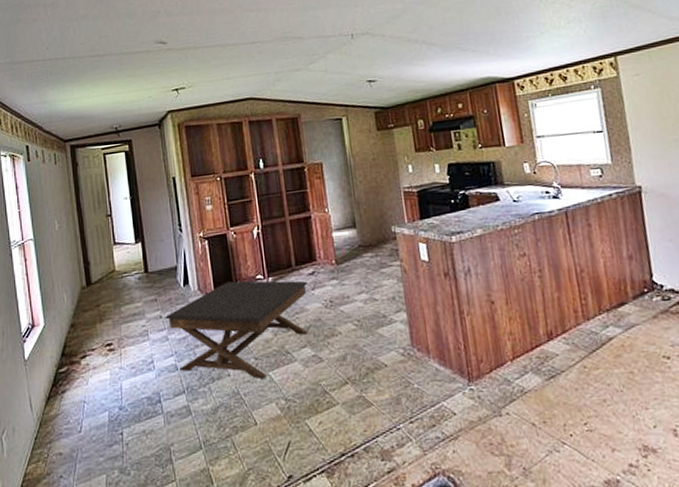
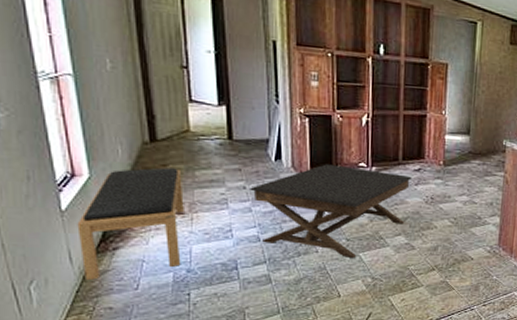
bench: none [36,307,114,426] -> present [77,167,184,280]

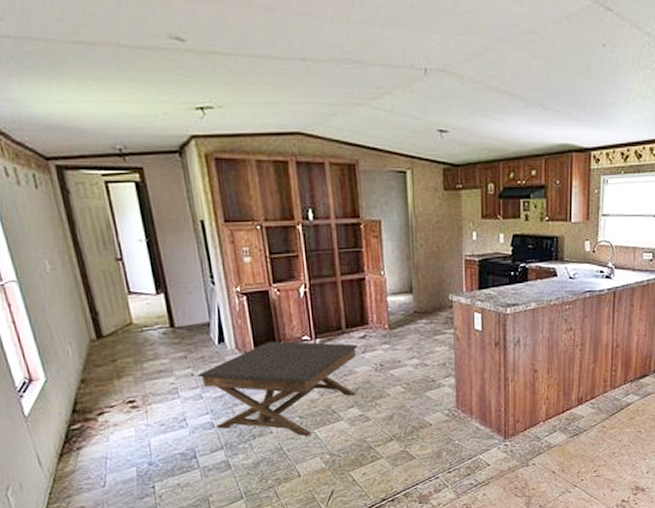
bench: present [77,167,184,280] -> none [40,363,142,482]

